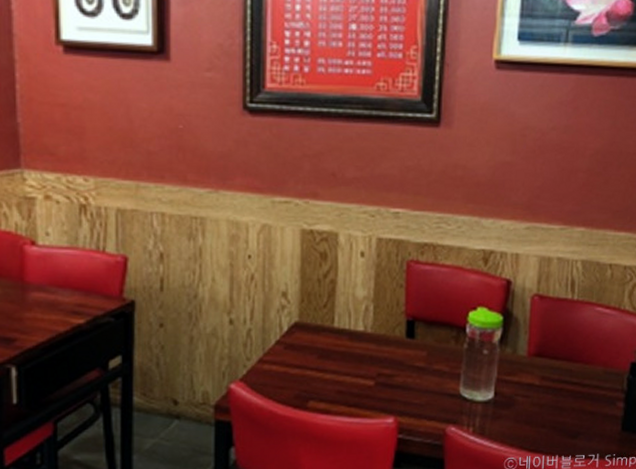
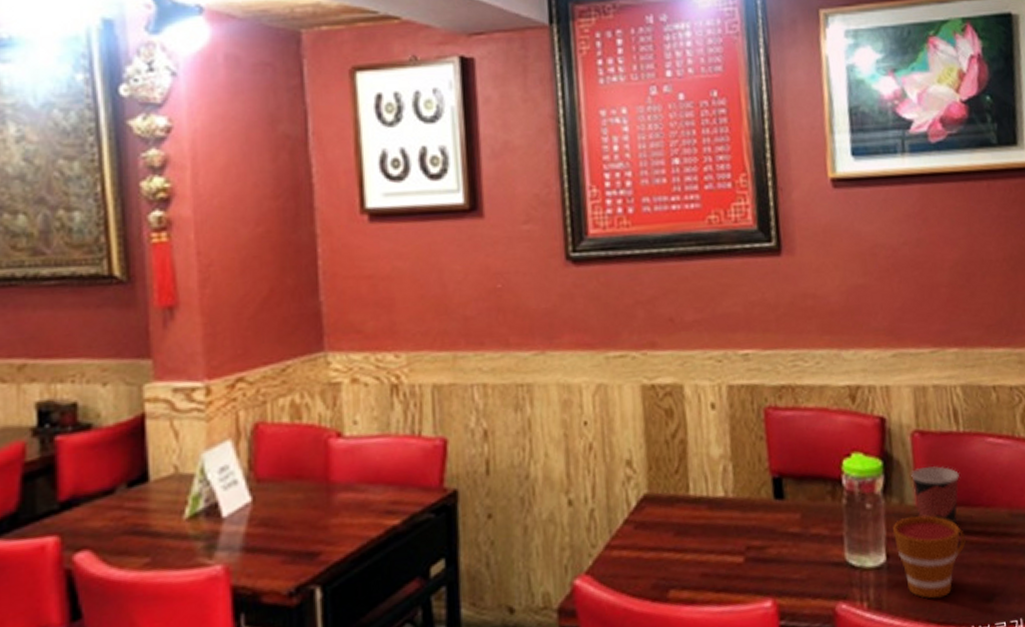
cup: none [503,364,563,431] -> present [893,515,966,599]
cup: none [525,326,567,374] -> present [911,466,960,524]

